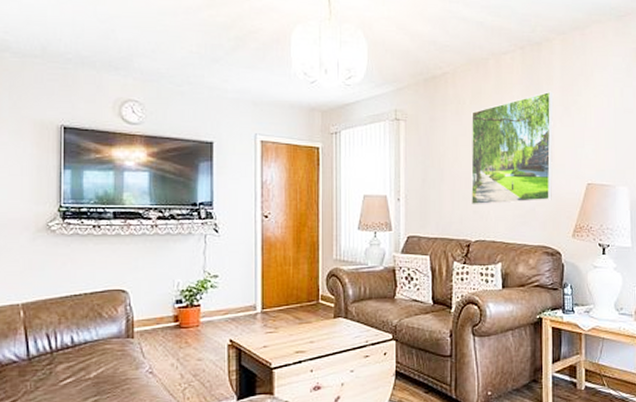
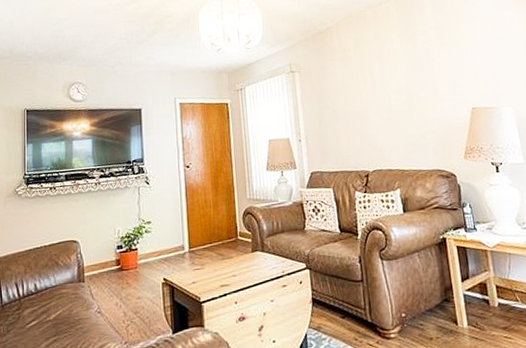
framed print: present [471,91,554,205] -> none [356,30,440,139]

